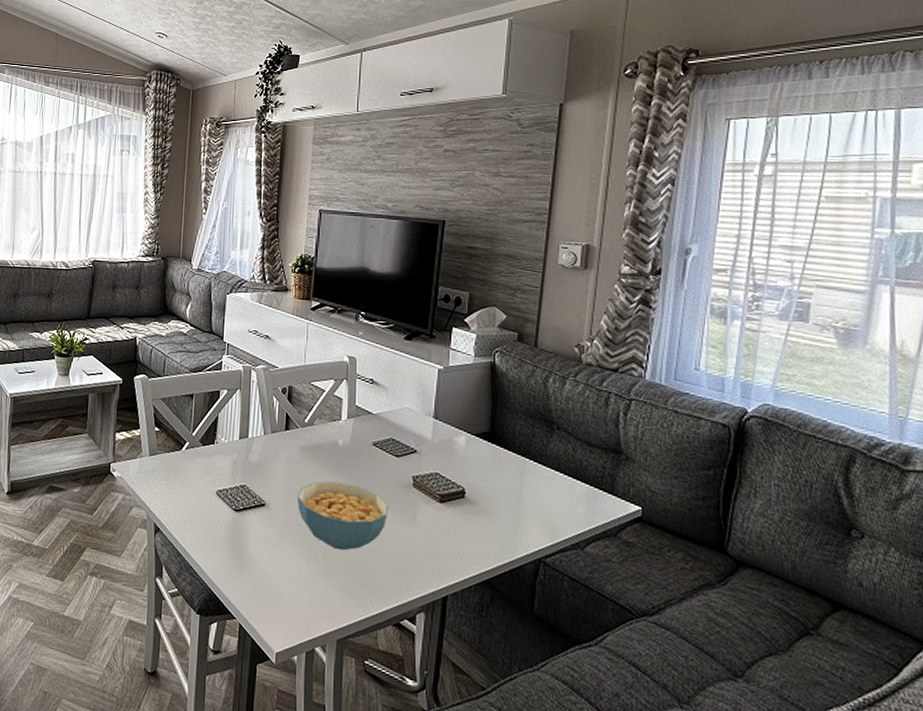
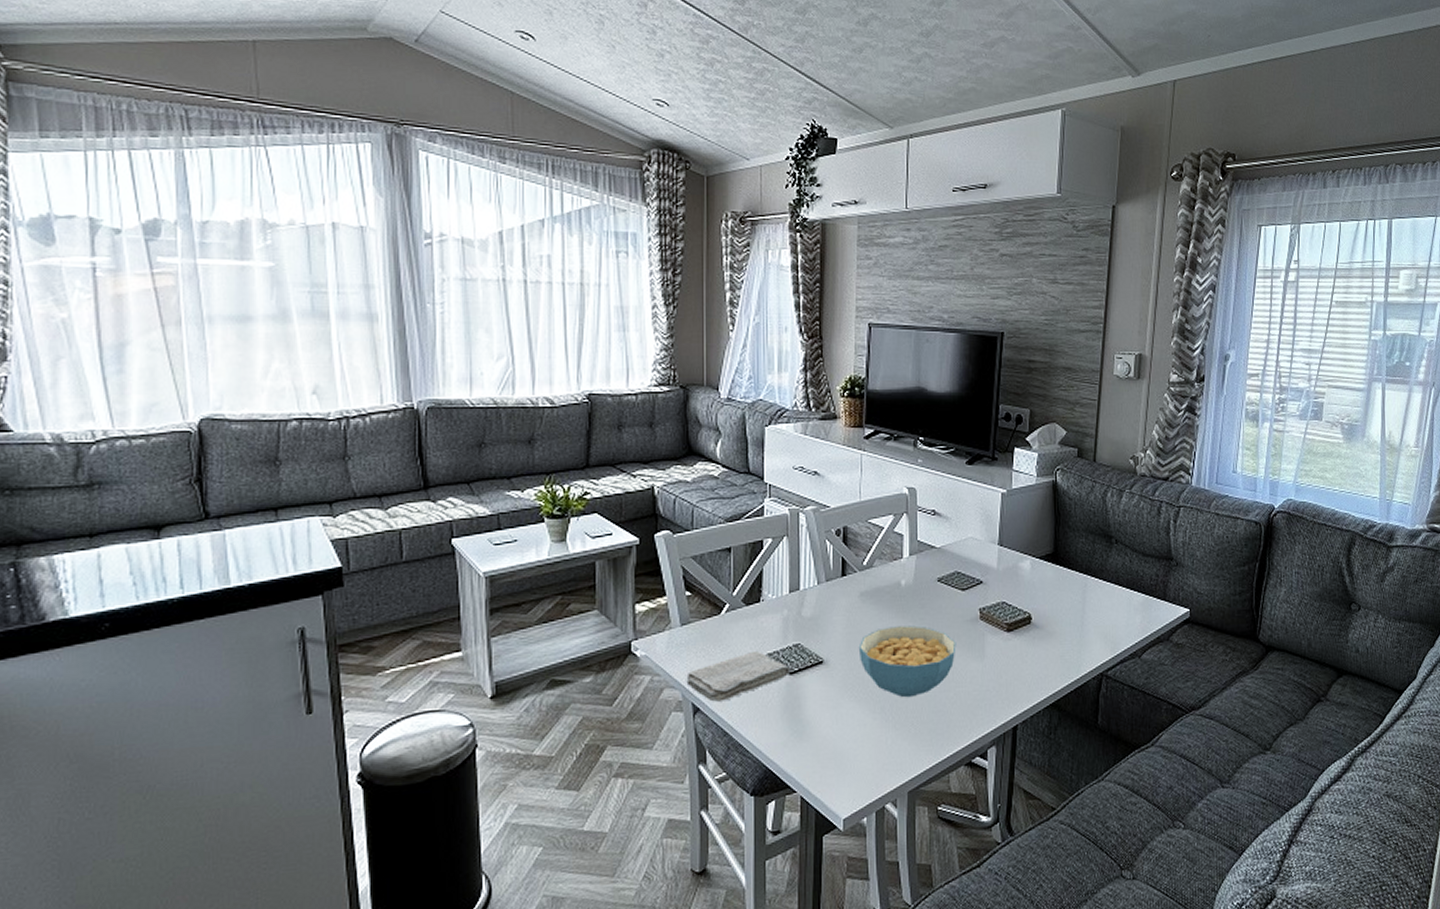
washcloth: none [151,485,237,526] -> present [686,650,791,702]

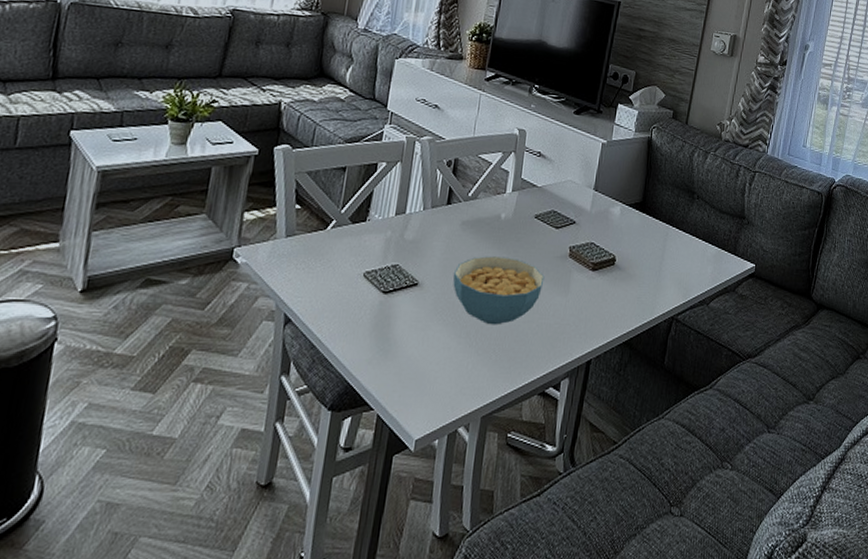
washcloth: present [686,650,791,702] -> none [282,267,386,314]

